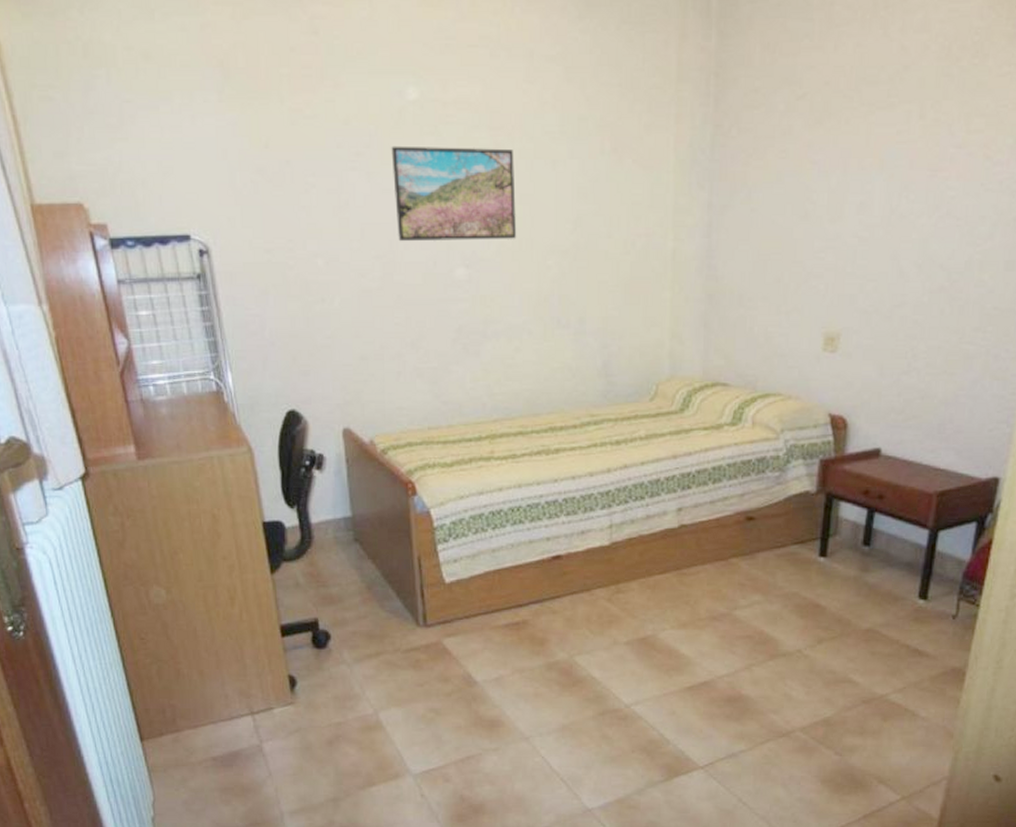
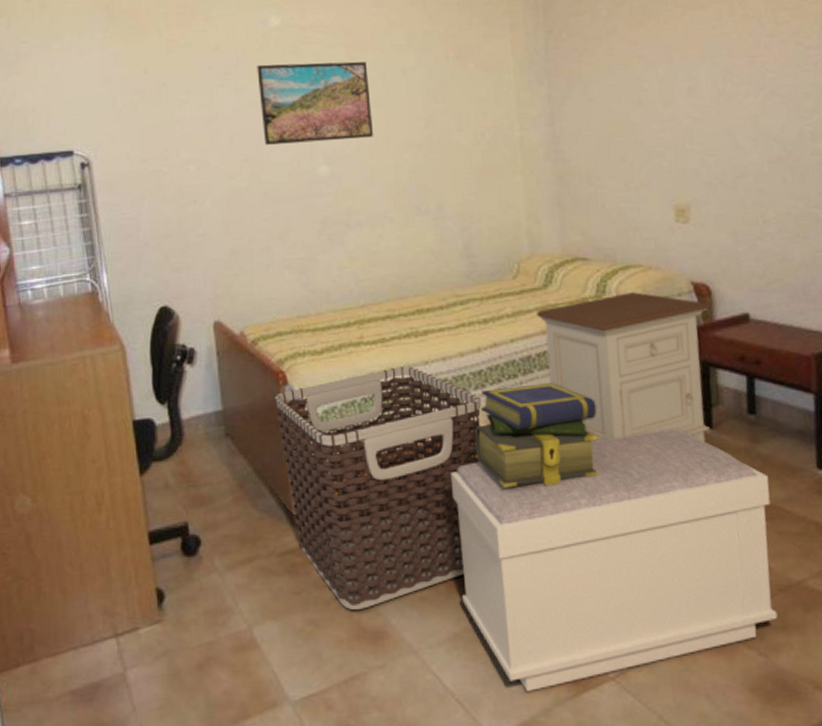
clothes hamper: none [403,483,606,702] -> present [274,366,481,611]
bench: none [571,555,872,774] -> present [450,428,778,691]
stack of books: none [597,506,718,602] -> present [474,383,598,488]
nightstand: none [669,421,845,569] -> present [536,292,712,442]

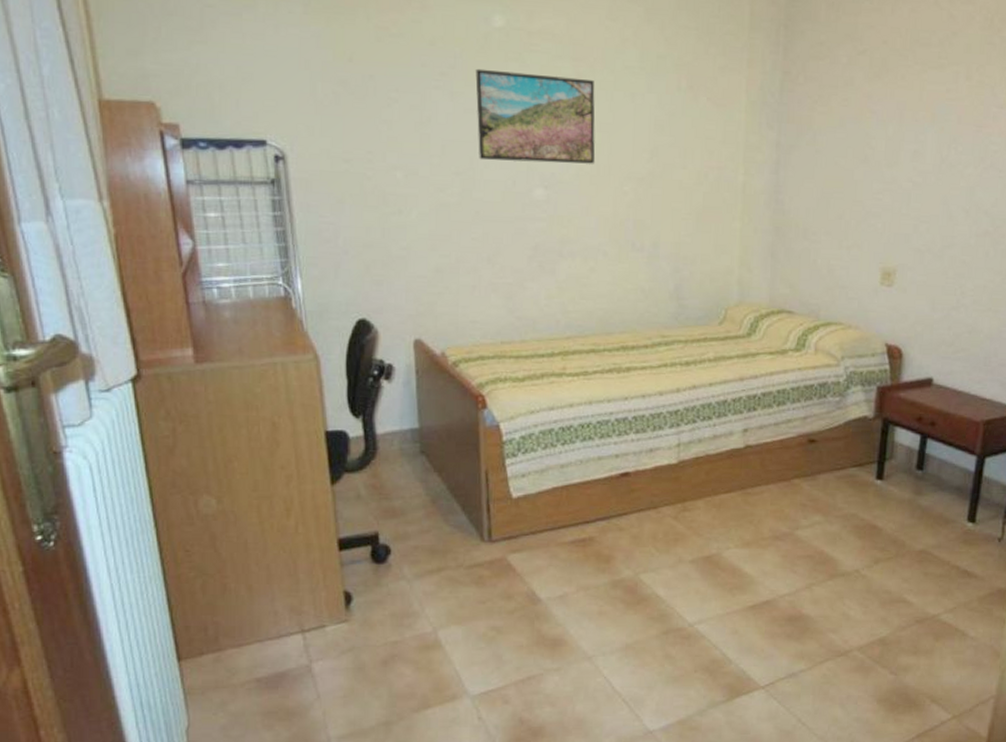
clothes hamper: present [274,366,481,611] -> none [472,400,675,621]
bench: present [450,428,778,691] -> none [637,477,924,695]
stack of books: present [474,383,598,488] -> none [664,427,781,521]
nightstand: present [536,292,712,442] -> none [737,348,900,491]

